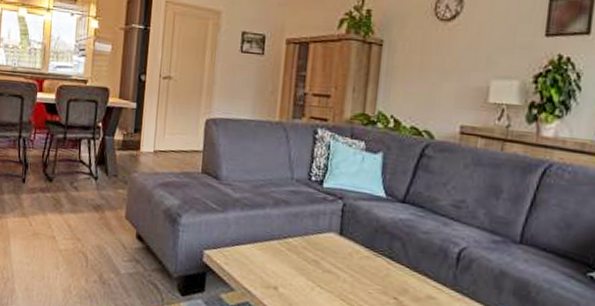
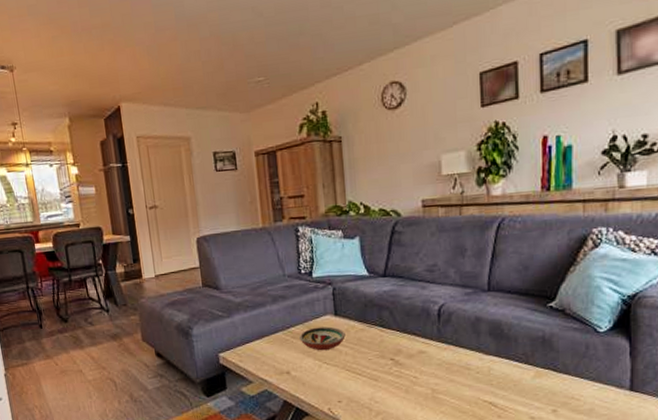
decorative bowl: none [295,243,348,273] -> present [299,326,346,351]

